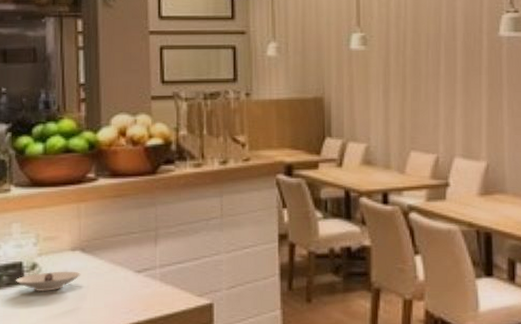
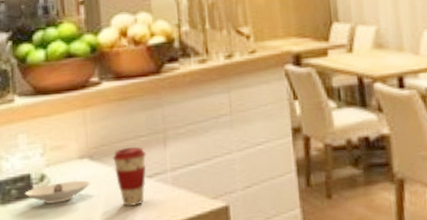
coffee cup: none [103,242,137,299] -> present [112,146,147,207]

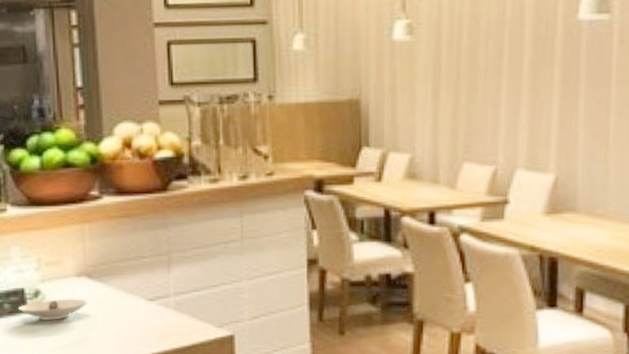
coffee cup: present [112,146,147,207] -> none [112,267,149,329]

